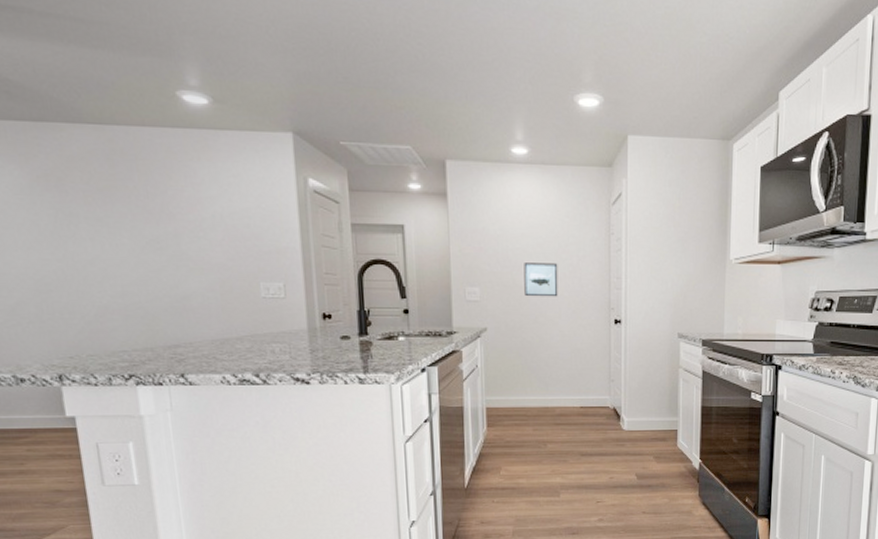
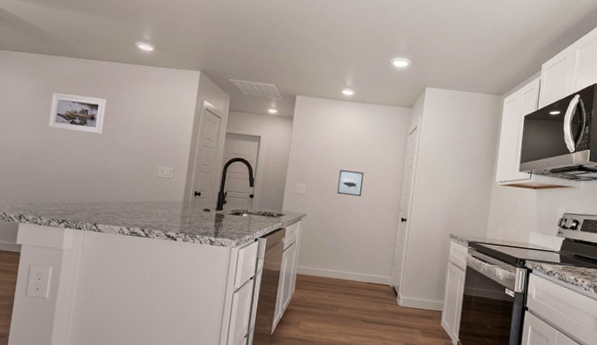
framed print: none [57,183,158,243] -> present [48,93,106,134]

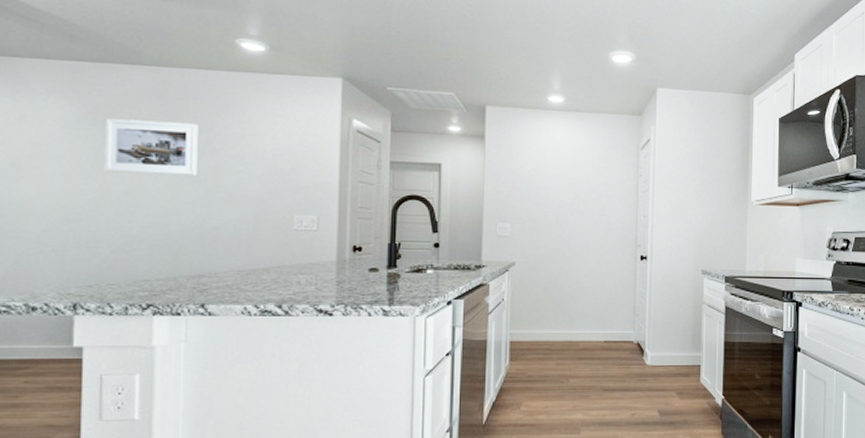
wall art: present [337,170,364,197] -> none [554,201,588,234]

